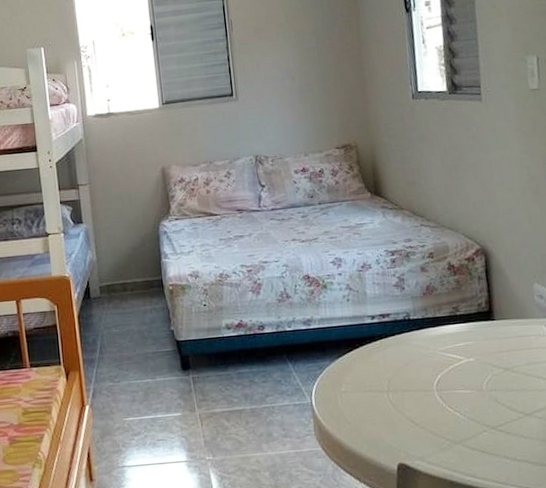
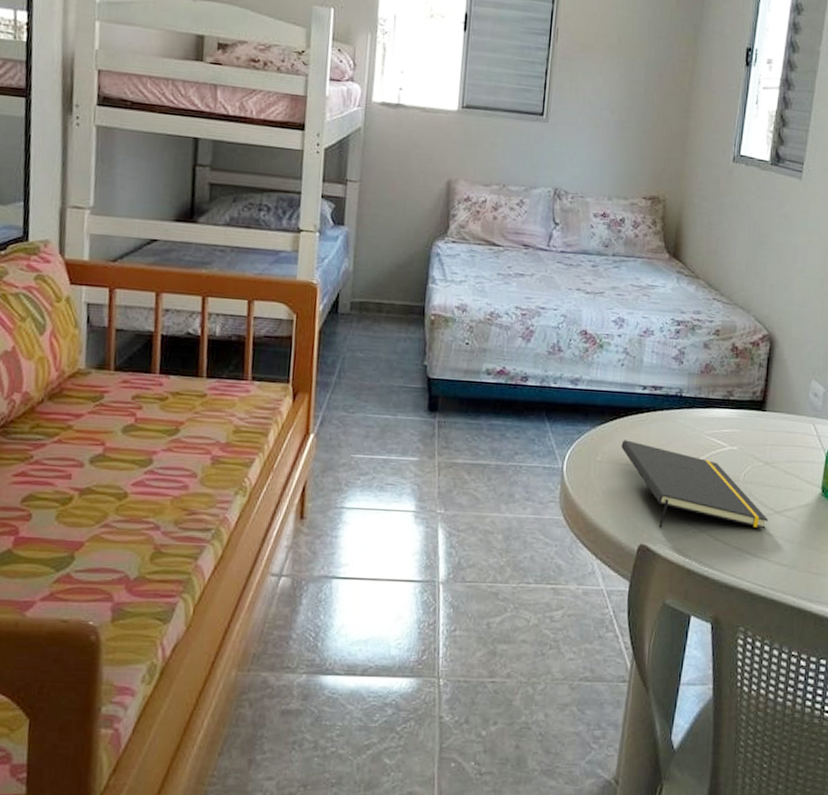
notepad: none [362,368,521,445] -> present [621,440,769,529]

